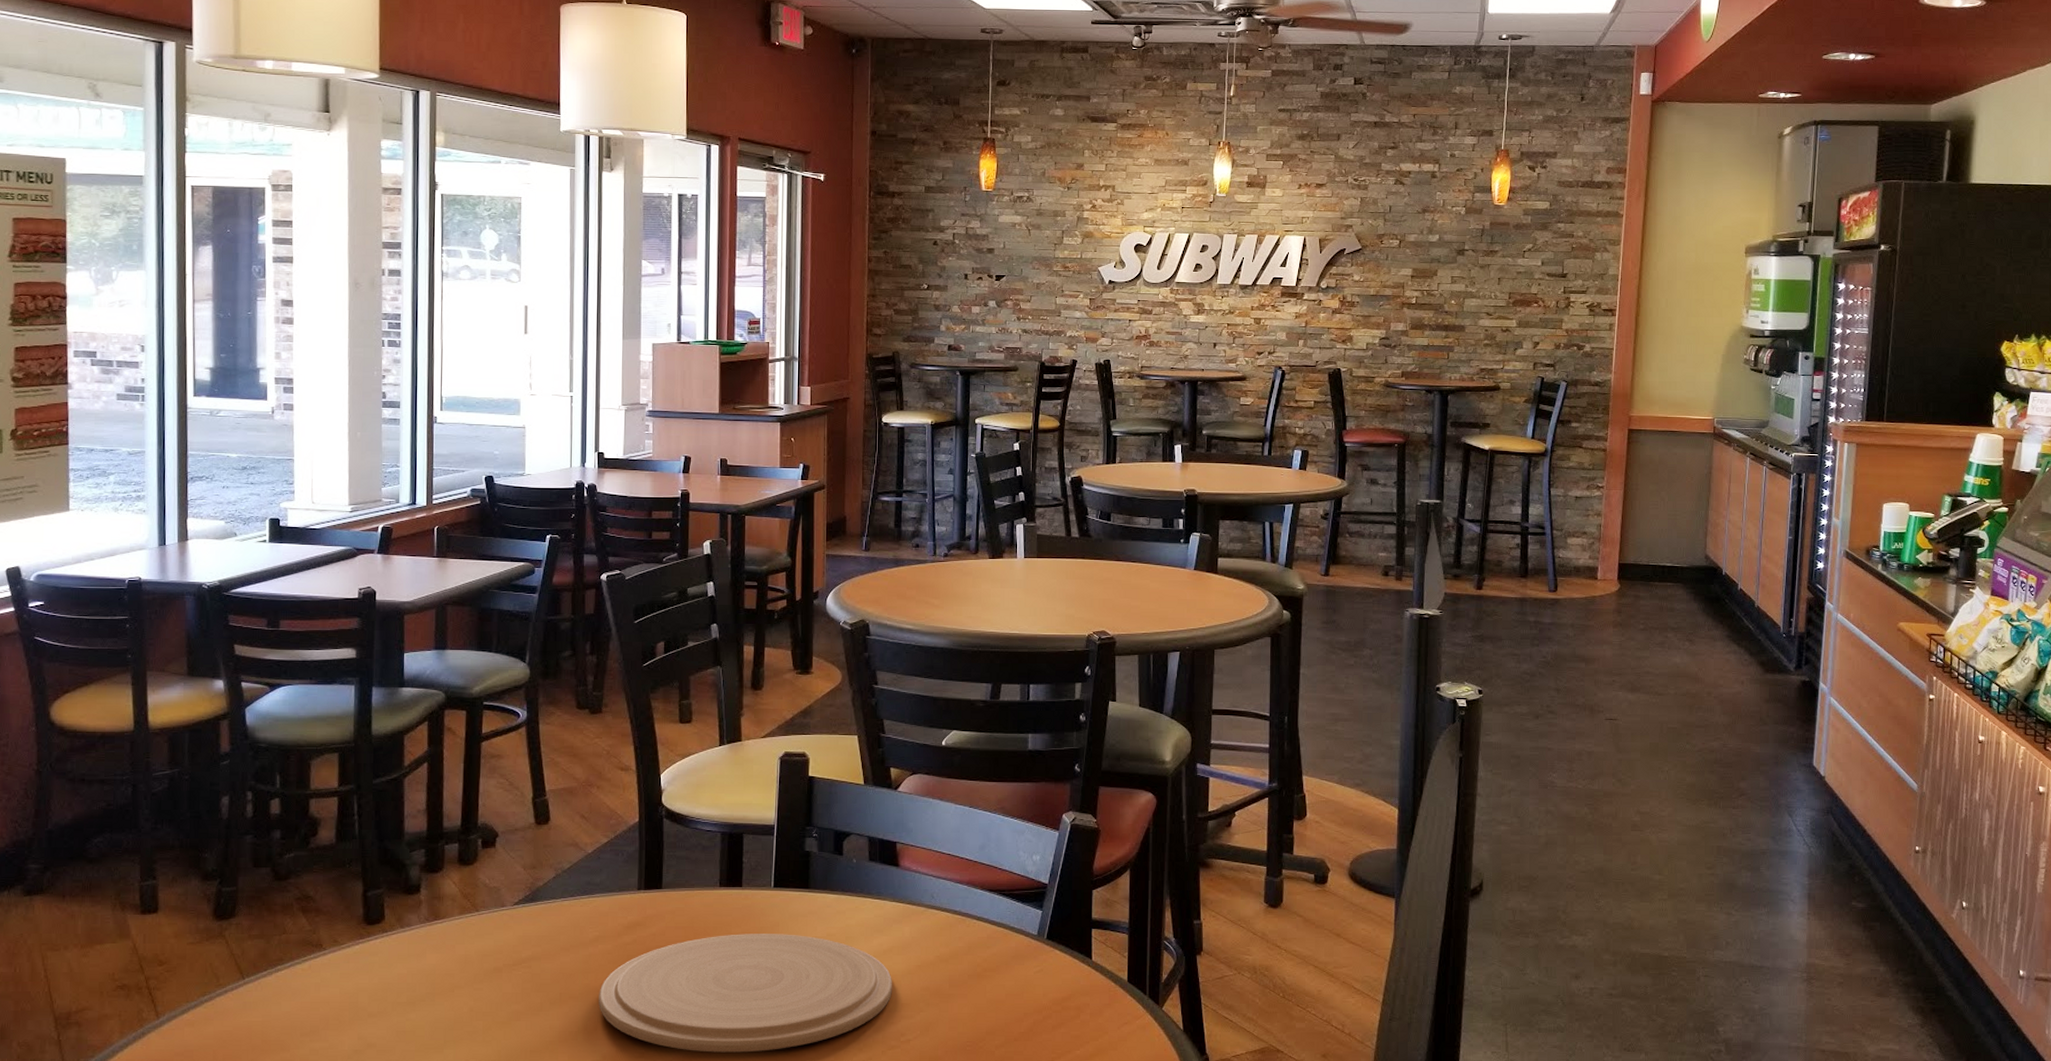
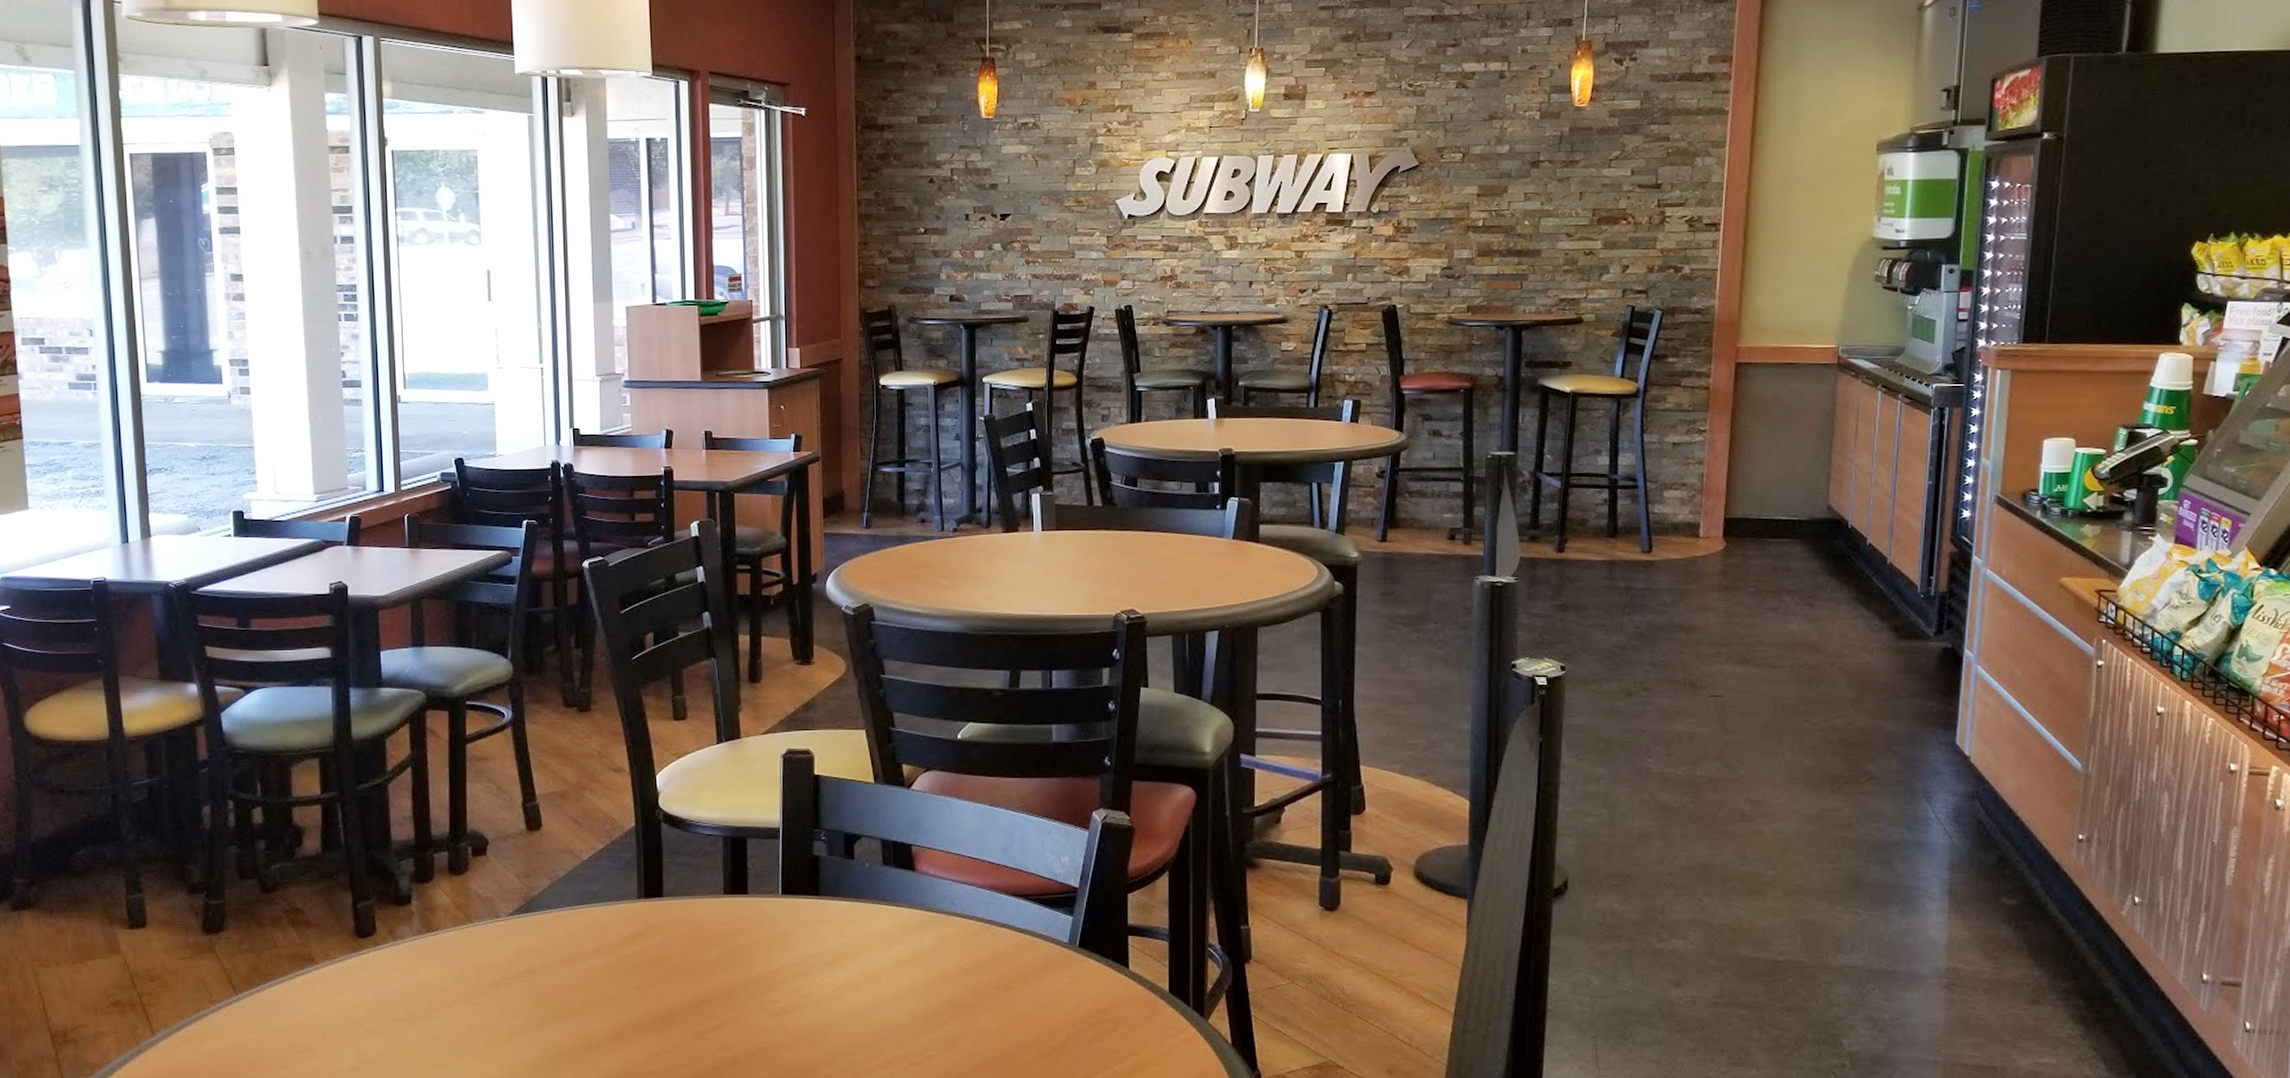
plate: present [599,934,893,1053] -> none [602,944,914,1069]

